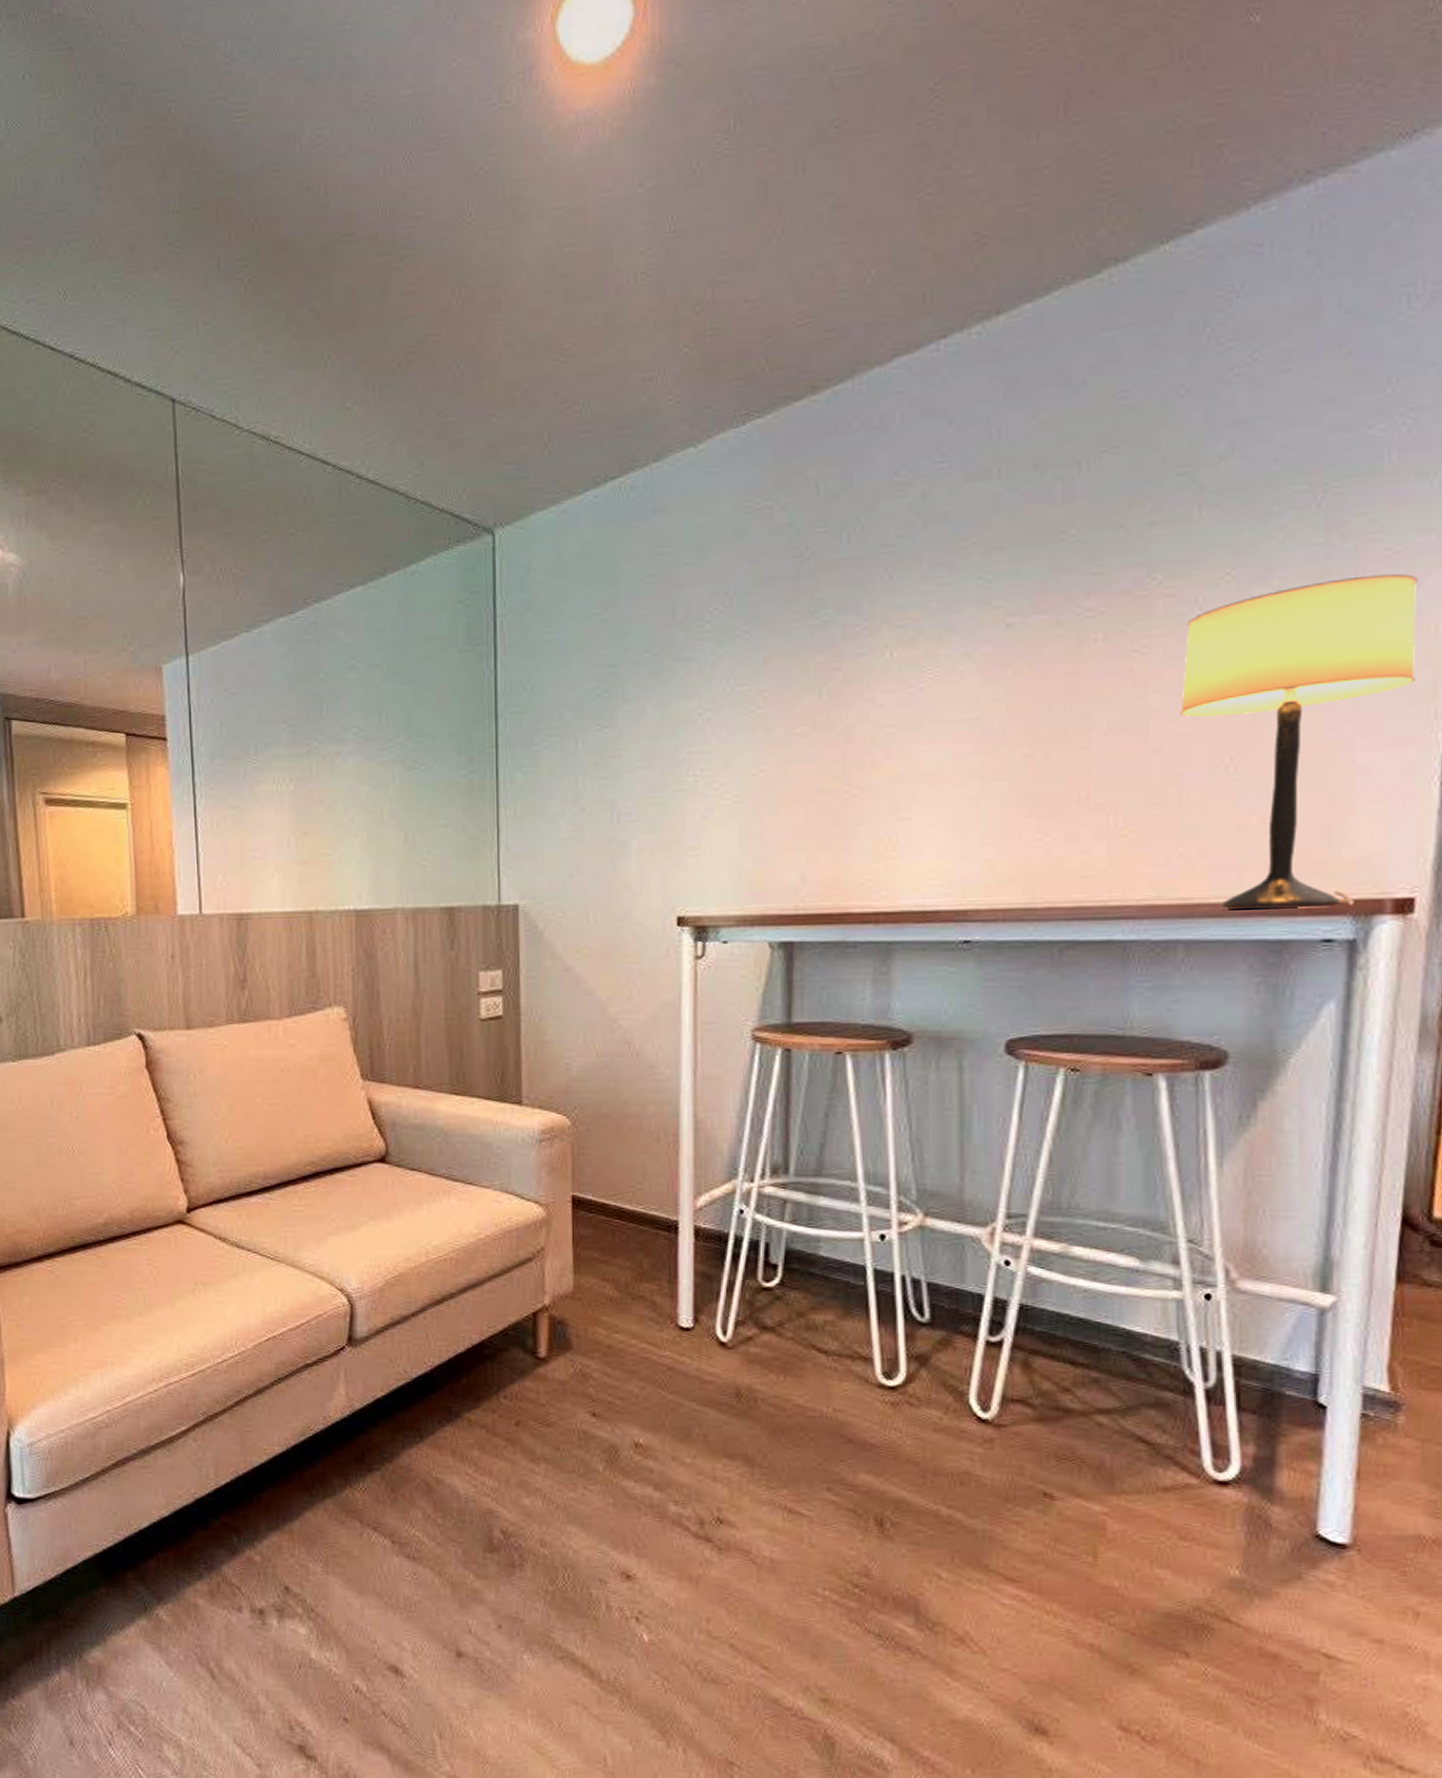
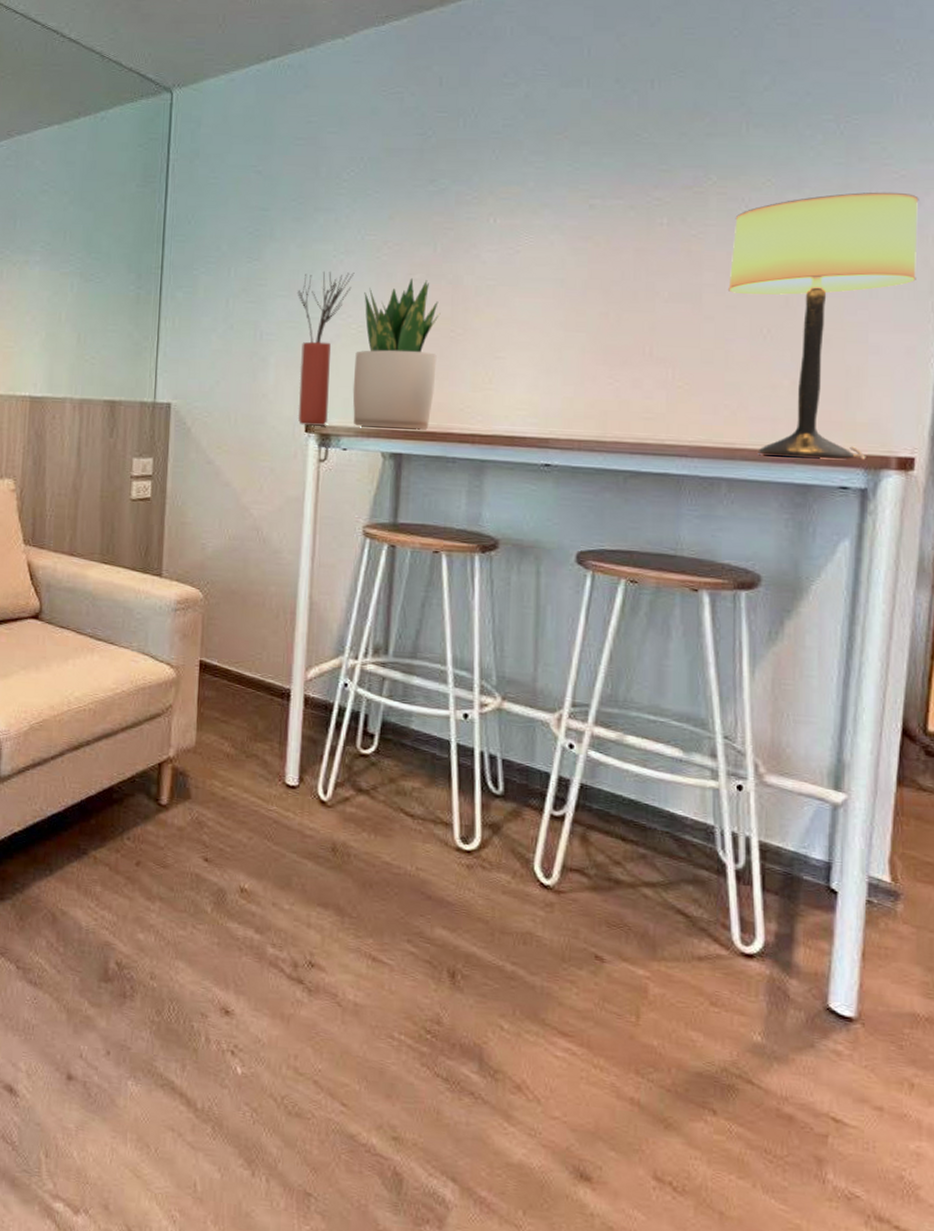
vase: none [658,732,726,918] -> present [297,271,355,426]
planter: none [730,733,831,914] -> present [352,278,441,430]

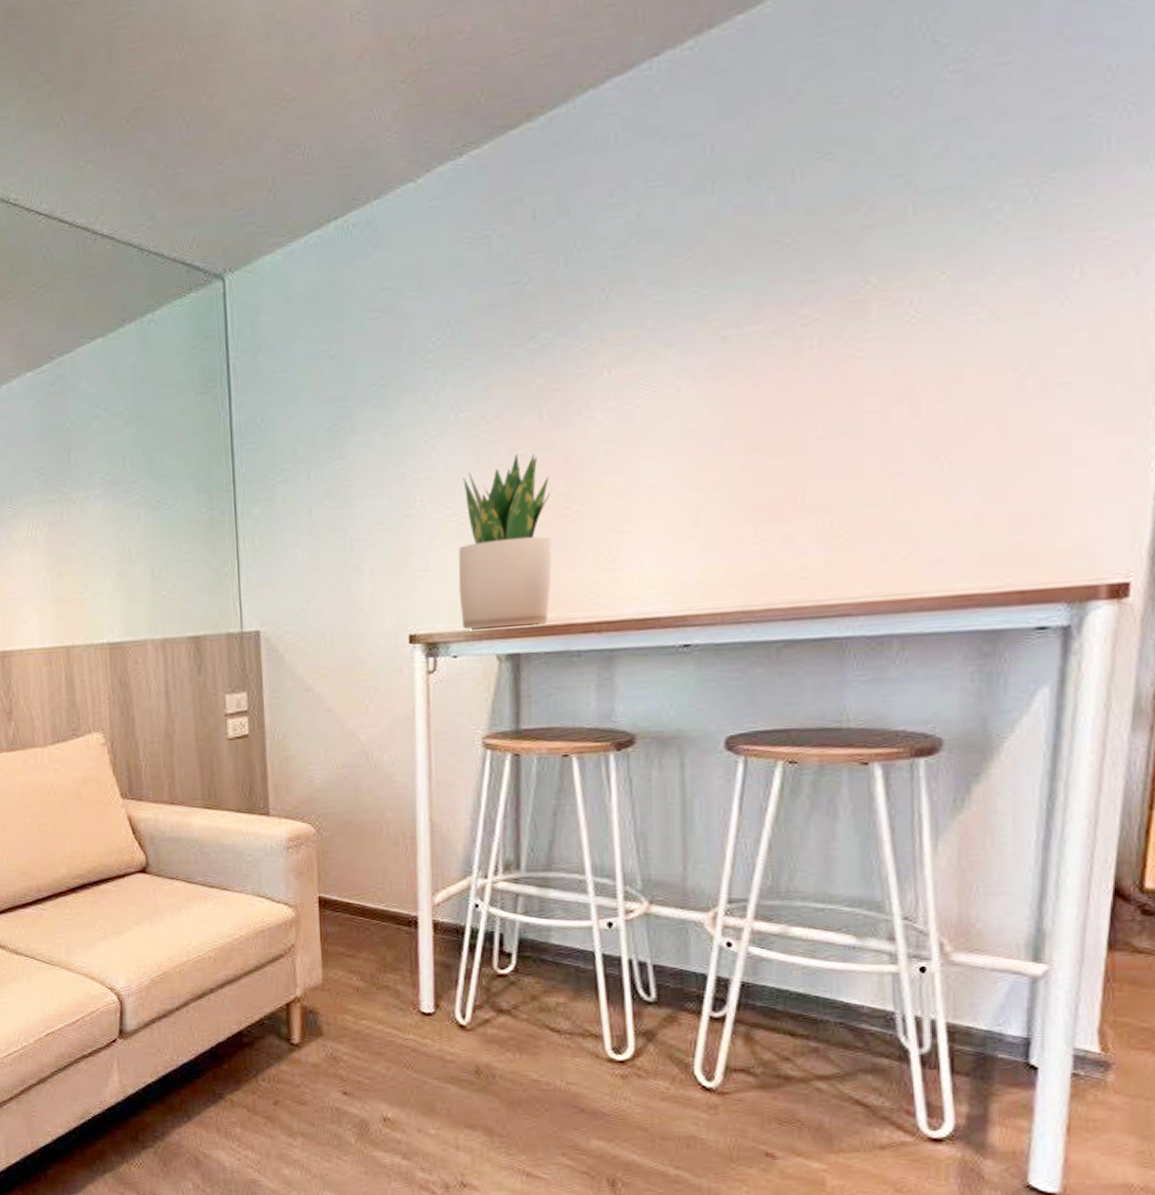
vase: present [297,271,355,426] -> none [386,457,451,636]
table lamp: present [728,192,919,461] -> none [895,262,1137,602]

